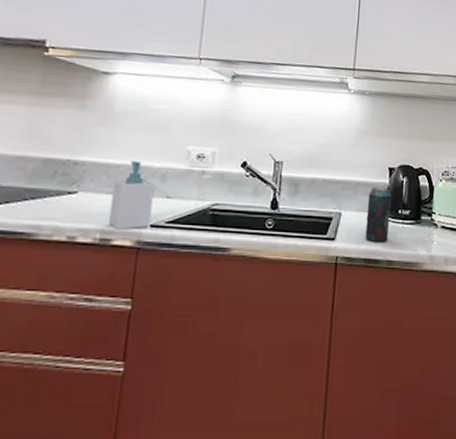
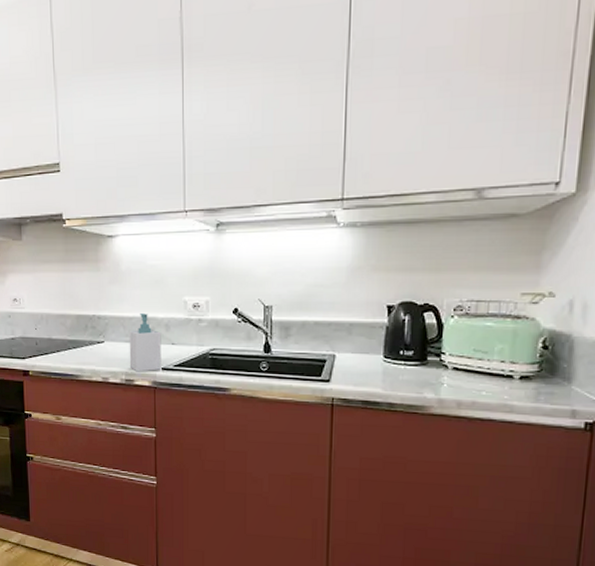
beverage can: present [365,187,392,242] -> none [362,327,391,384]

